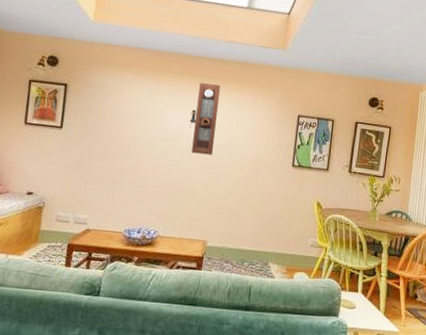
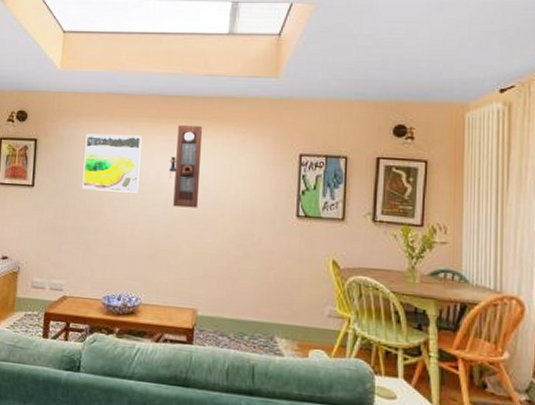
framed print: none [109,83,167,140] -> present [82,133,142,193]

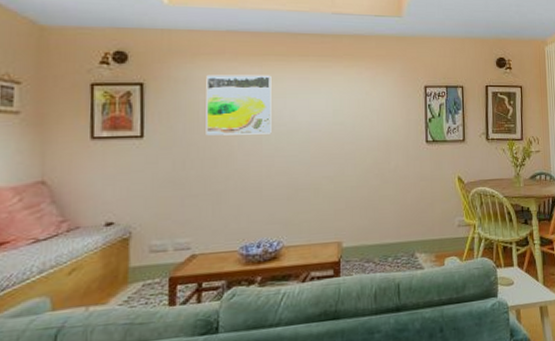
pendulum clock: present [169,124,203,208] -> none [303,62,336,144]

